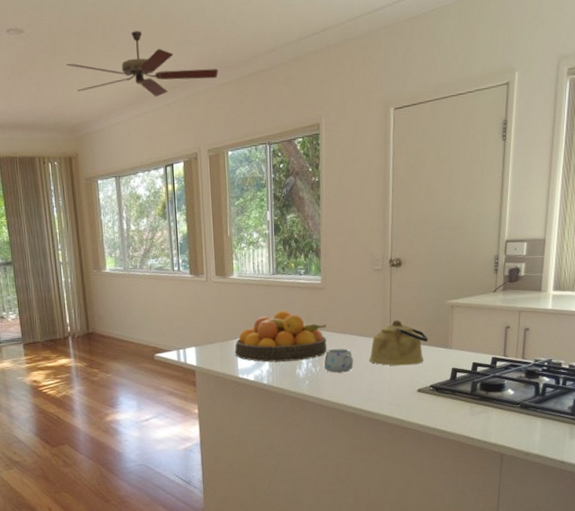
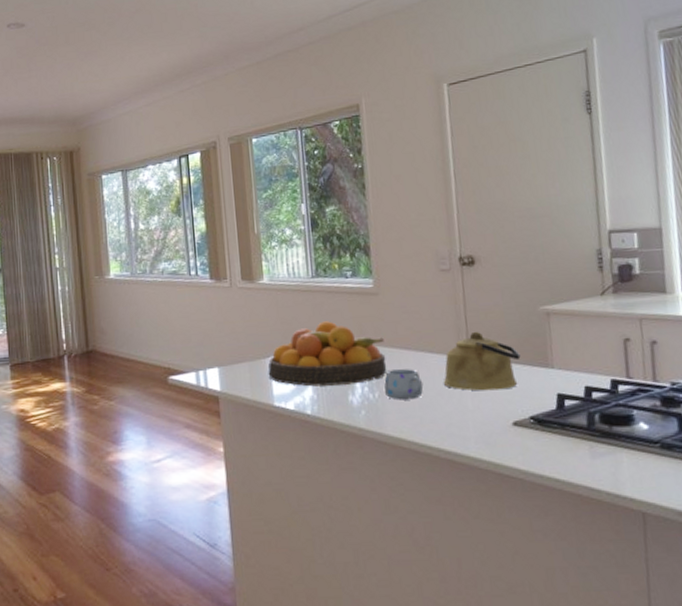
ceiling fan: present [66,31,218,97] -> none [69,18,238,85]

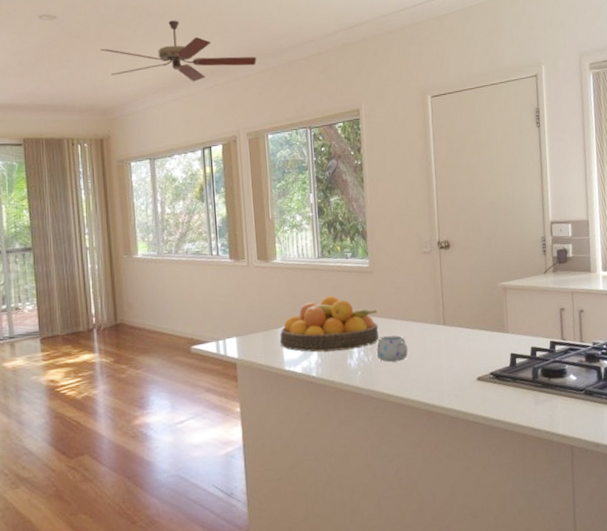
ceiling fan: none [69,18,238,85] -> present [100,20,257,82]
kettle: present [443,331,521,391] -> none [423,303,484,353]

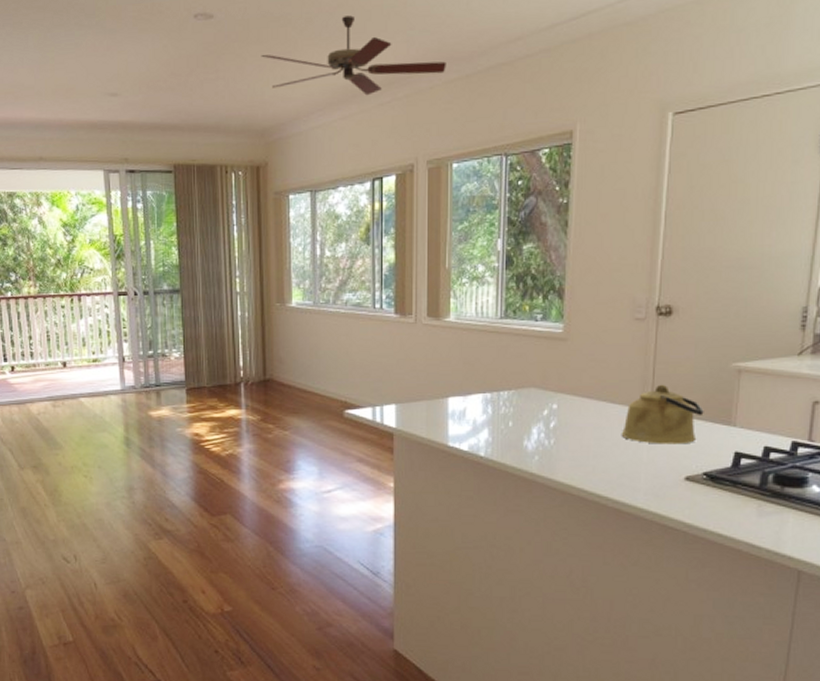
fruit bowl: present [279,295,379,353] -> none [445,364,567,429]
mug: present [377,335,408,362] -> none [561,418,601,448]
kettle: none [423,303,484,353] -> present [621,384,704,445]

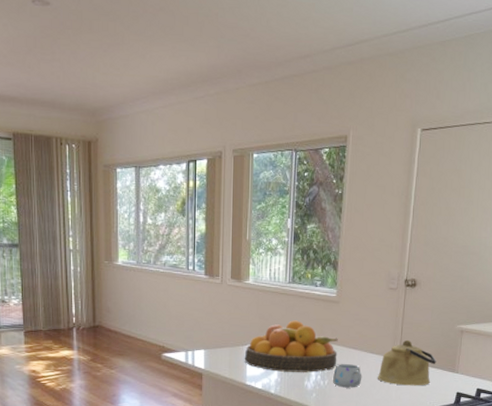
ceiling fan: present [261,15,446,96] -> none [93,18,250,90]
fruit bowl: none [445,364,567,429] -> present [244,320,338,372]
mug: none [561,418,601,448] -> present [333,364,362,388]

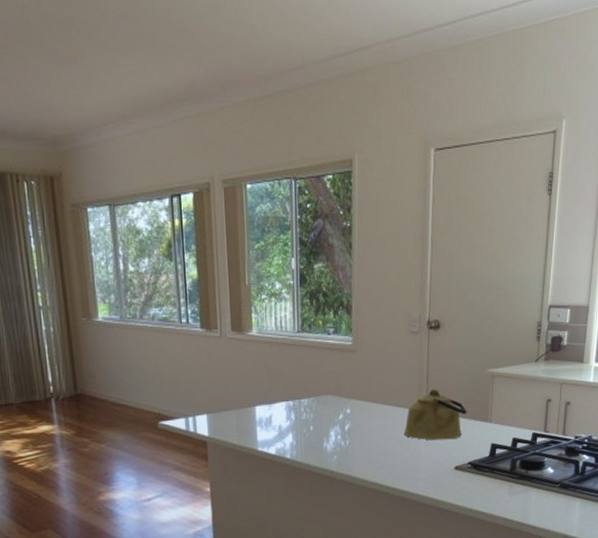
fruit bowl: present [244,320,338,372] -> none [253,374,358,434]
mug: present [333,364,362,388] -> none [355,420,387,447]

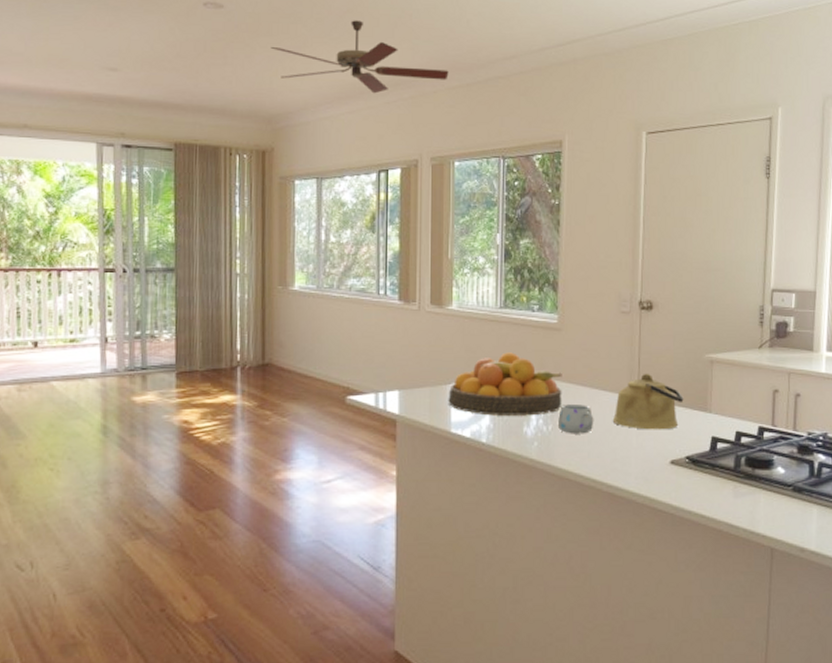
ceiling fan: none [45,26,235,111] -> present [270,20,449,94]
fruit bowl: none [253,374,358,434] -> present [448,352,562,416]
mug: none [355,420,387,447] -> present [558,405,594,434]

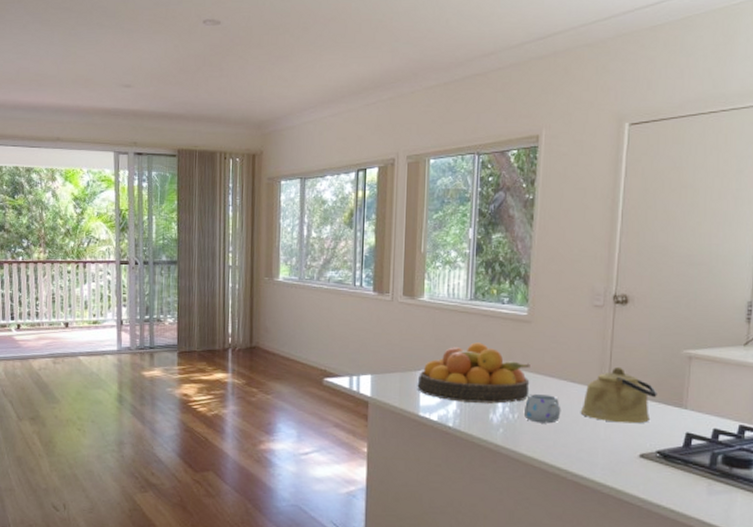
ceiling fan: present [270,20,449,94] -> none [261,27,427,97]

